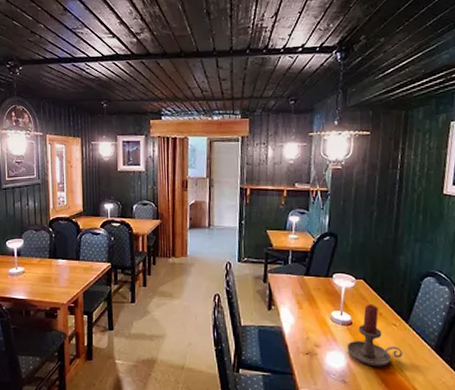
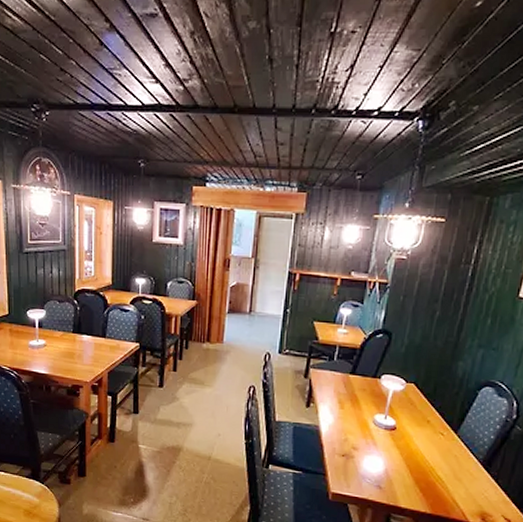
candle holder: present [347,304,403,367] -> none [387,410,447,476]

